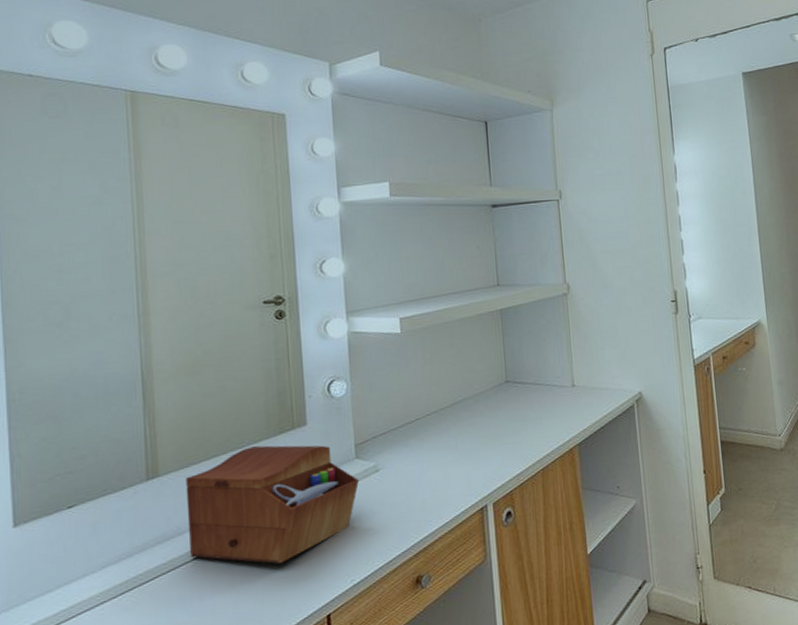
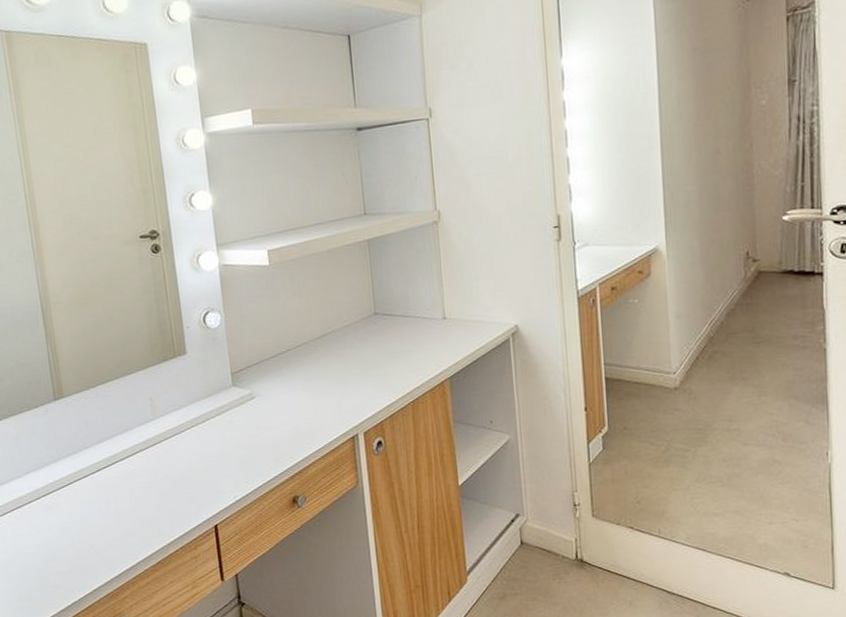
sewing box: present [185,445,359,564] -> none [86,372,236,478]

